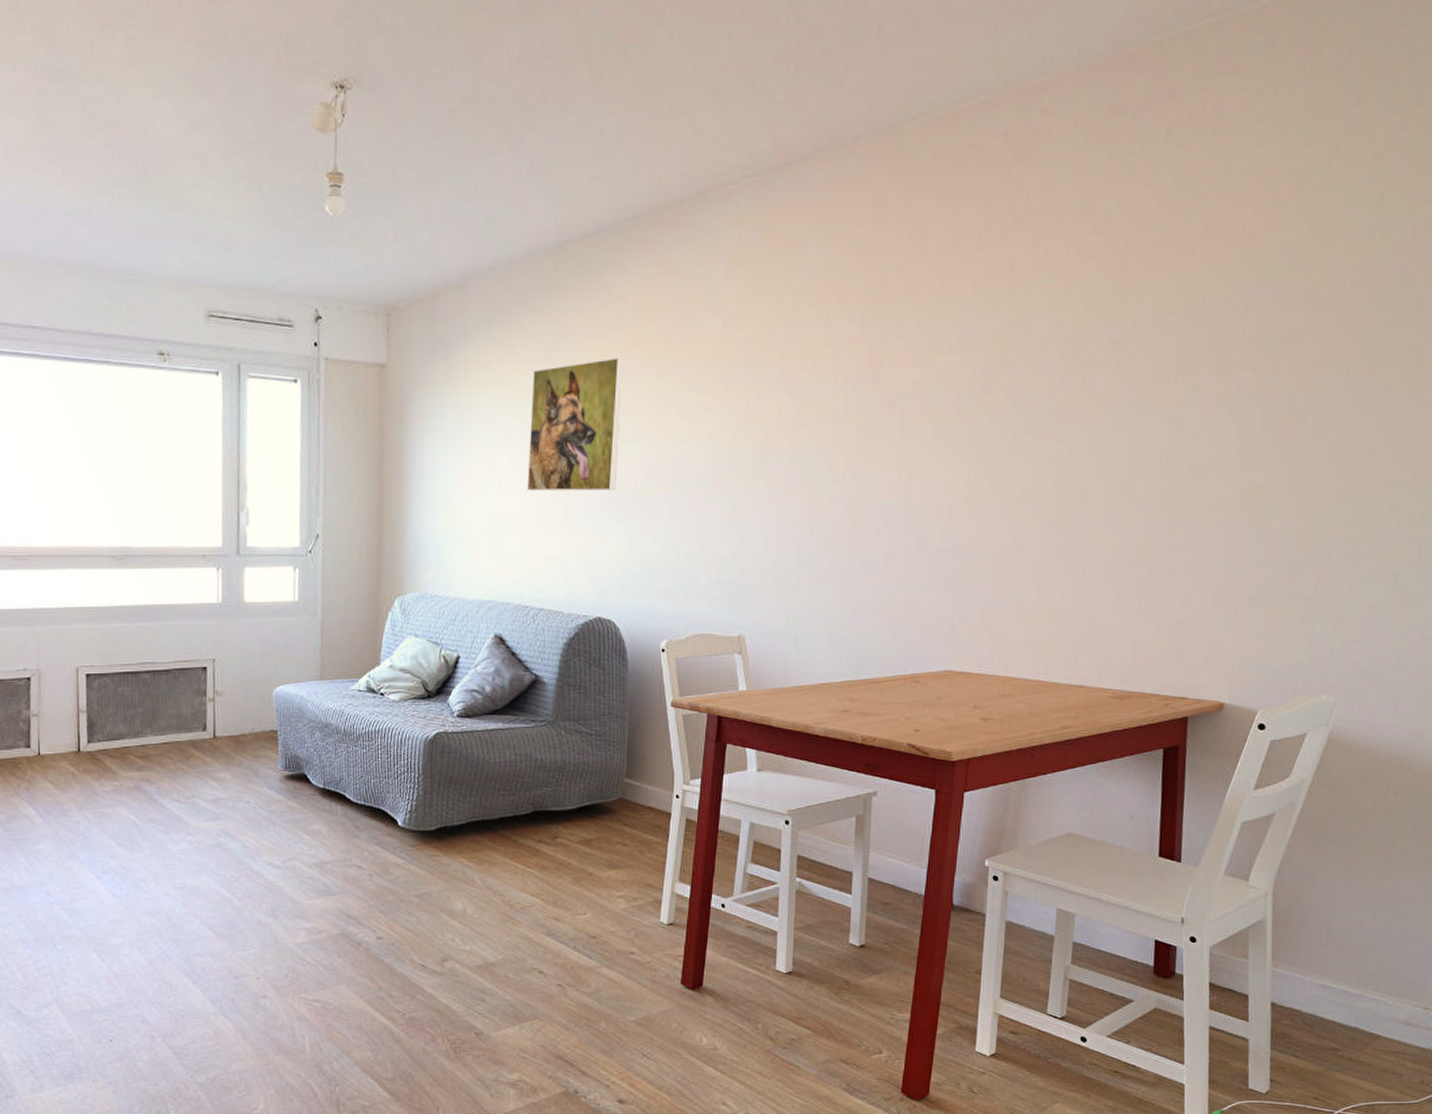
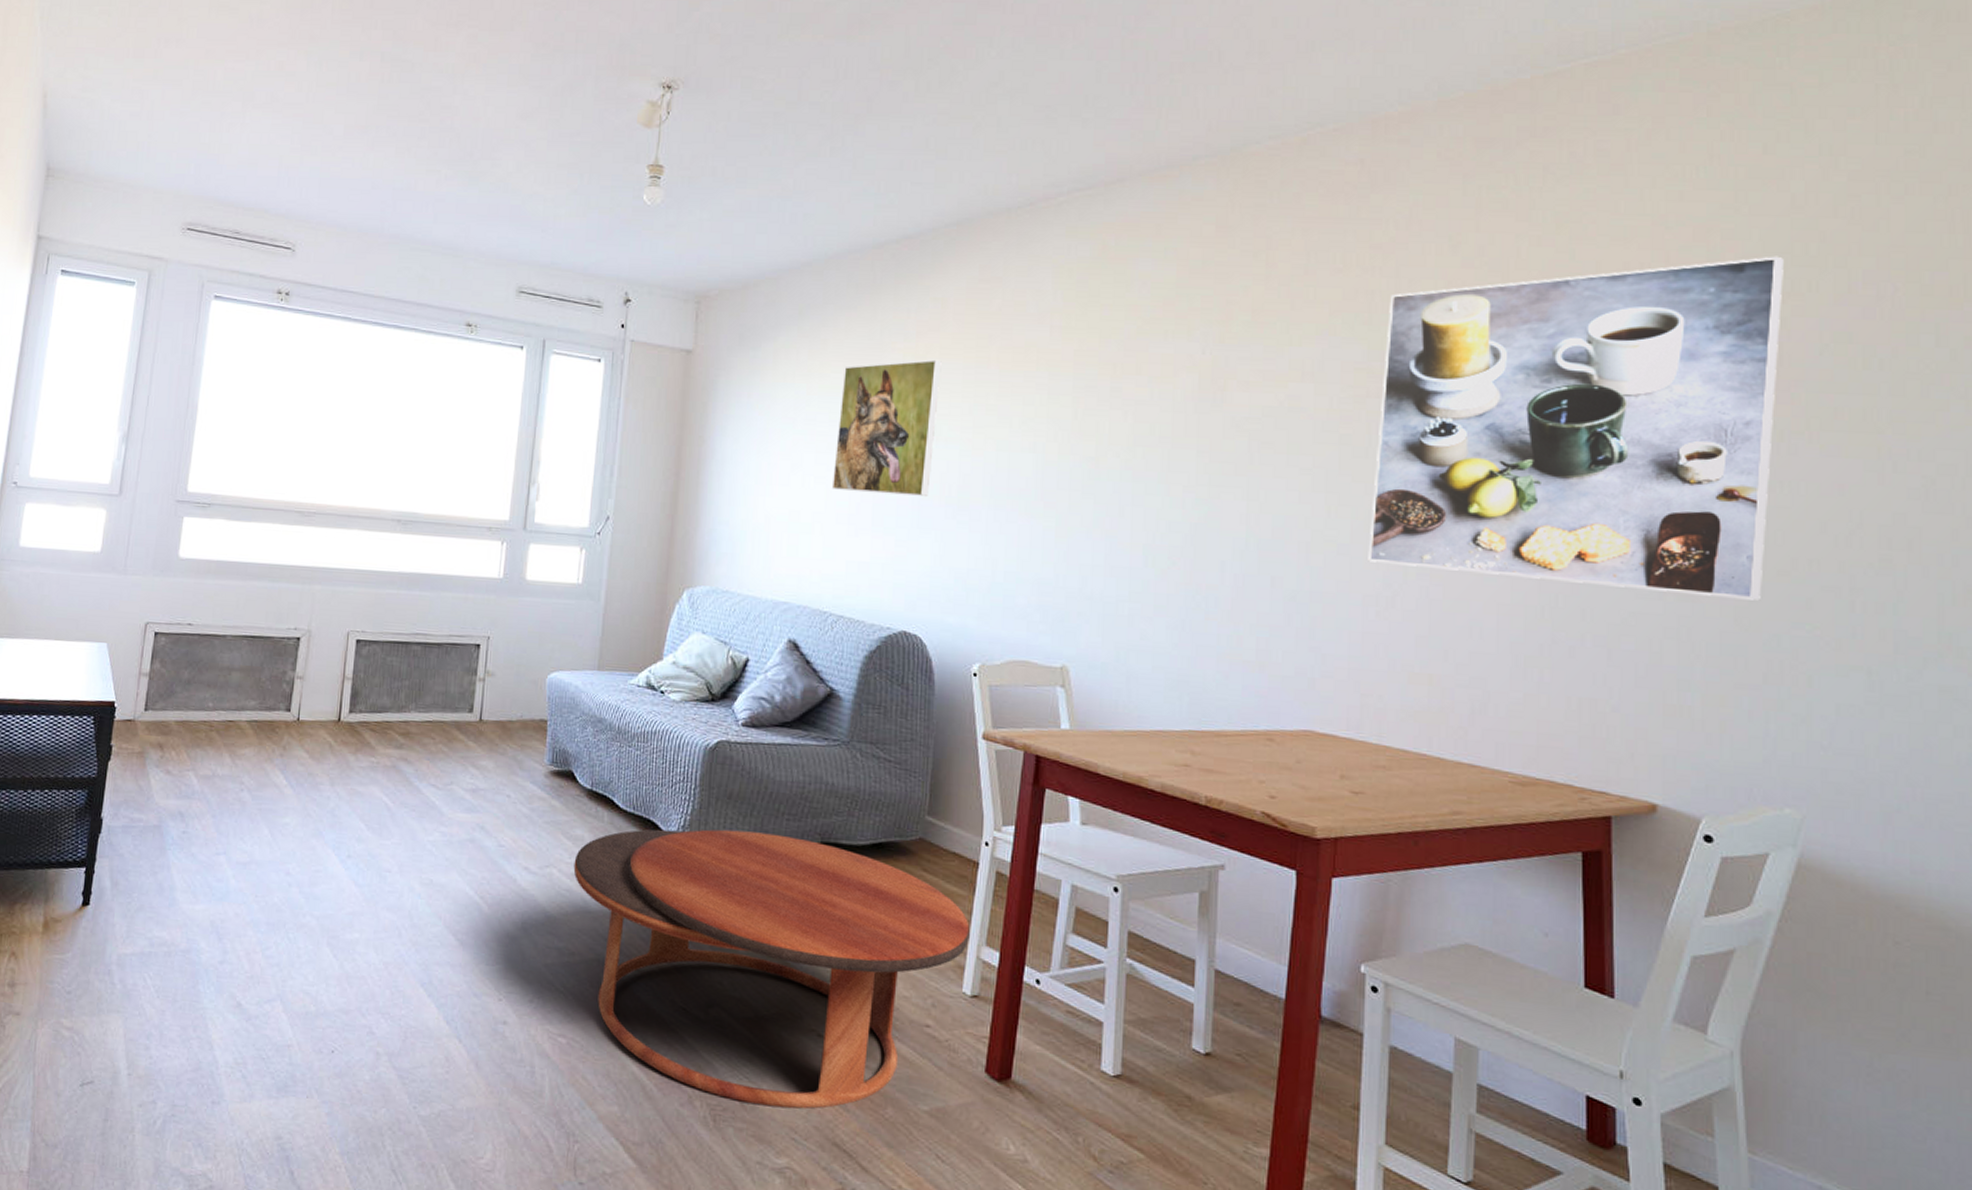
coffee table: none [314,809,665,1035] -> present [573,829,970,1109]
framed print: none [1001,206,1363,523] -> present [1368,256,1783,601]

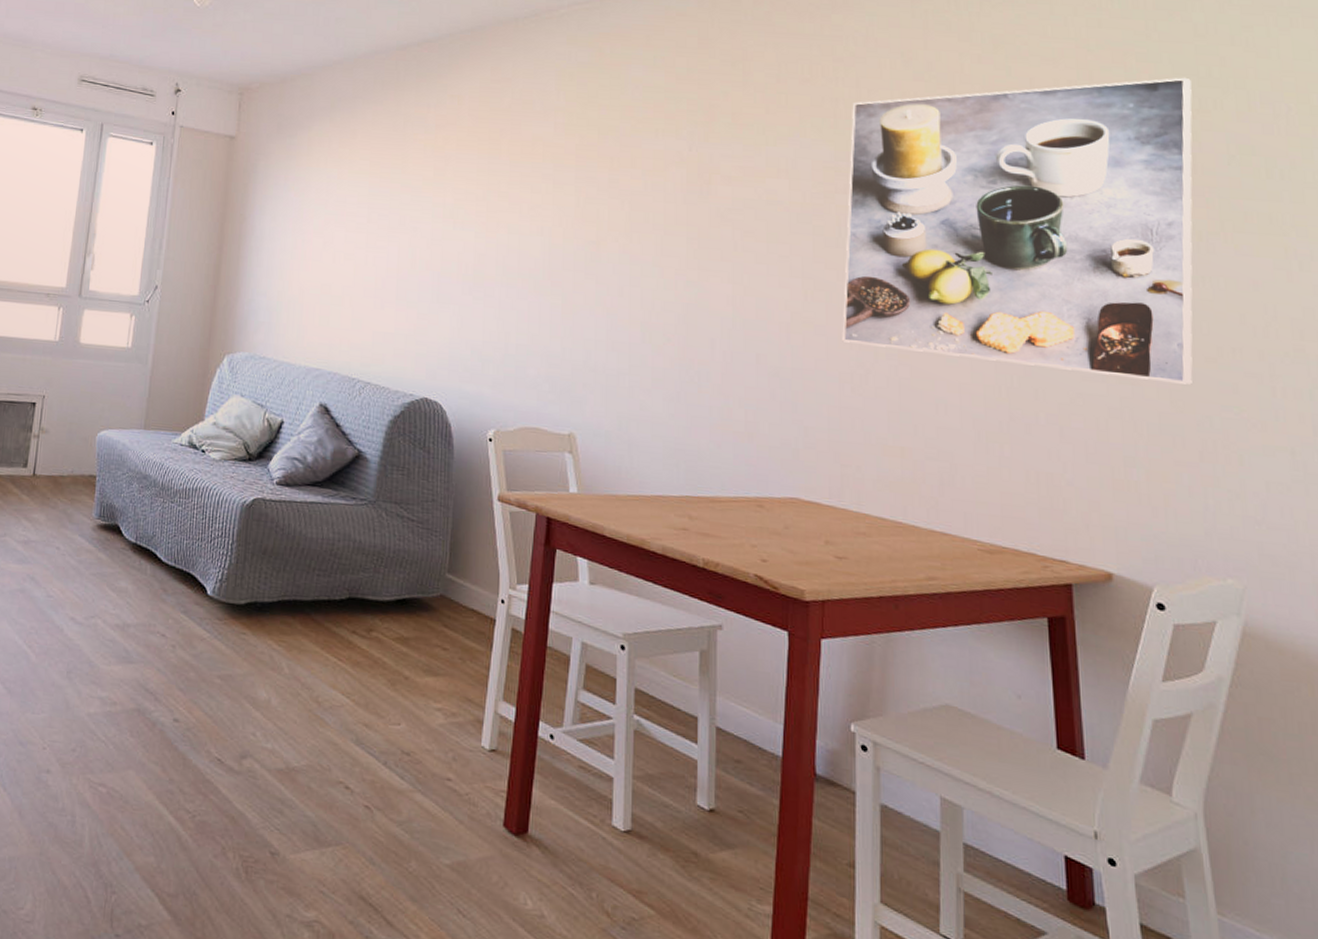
coffee table: present [573,829,970,1109] -> none [117,582,488,862]
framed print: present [831,359,942,496] -> none [359,150,458,274]

